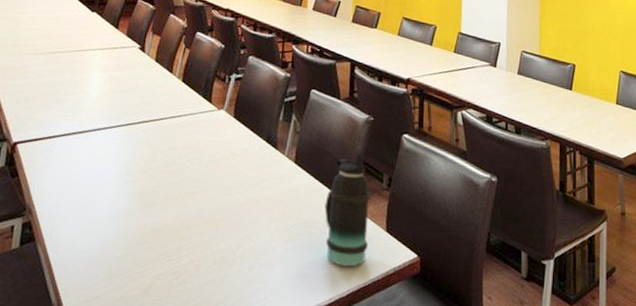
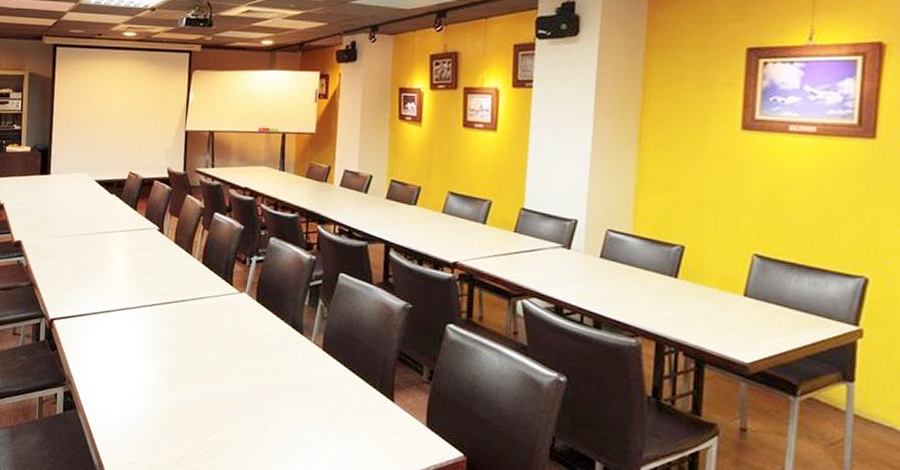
bottle: present [324,153,371,267] -> none [356,342,409,459]

